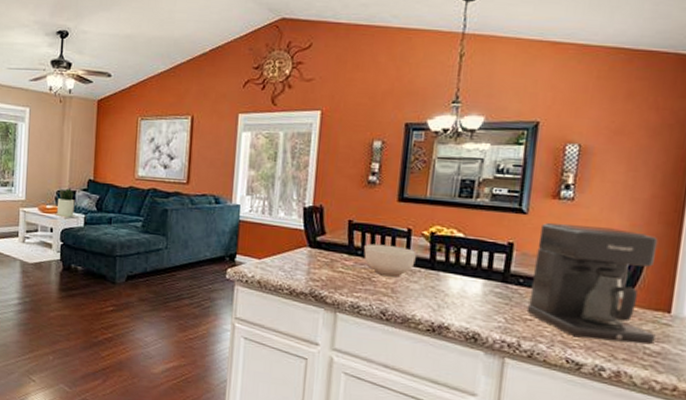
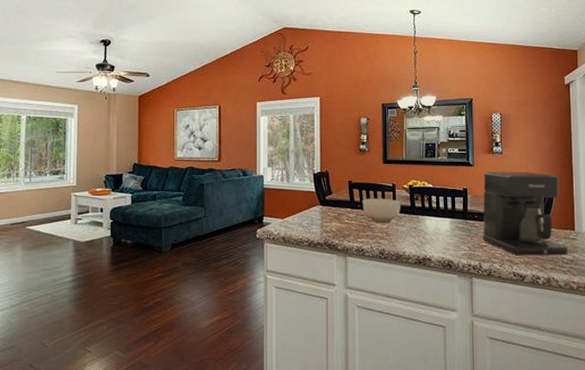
planter: present [55,187,75,218] -> none [104,171,123,198]

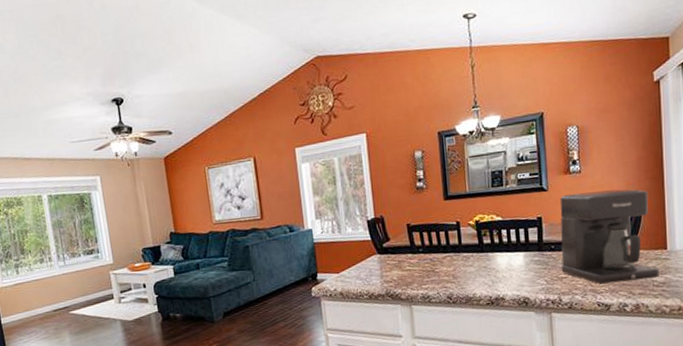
bowl: present [362,198,402,223] -> none [424,238,468,266]

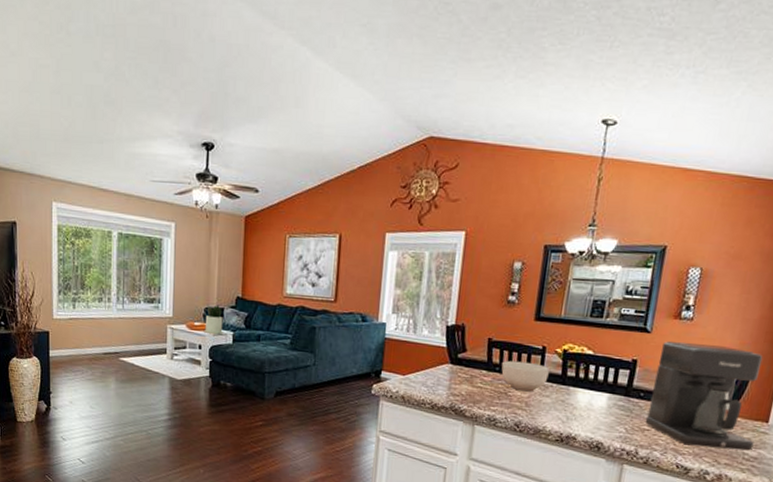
planter: none [143,243,165,273] -> present [203,304,224,335]
bowl: none [424,238,468,266] -> present [501,360,551,392]

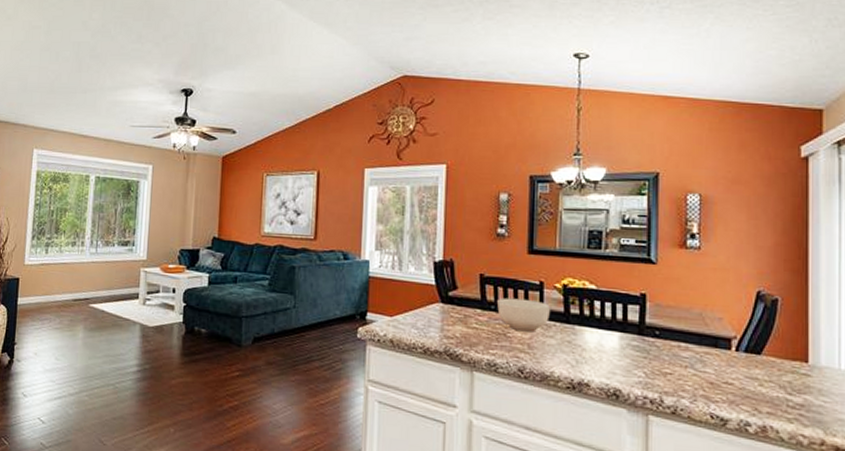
planter: present [203,304,224,335] -> none [177,245,199,278]
coffee maker: present [644,340,763,451] -> none [665,272,796,397]

